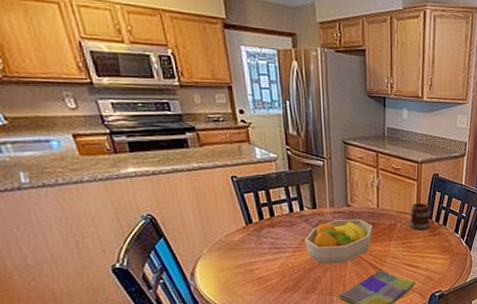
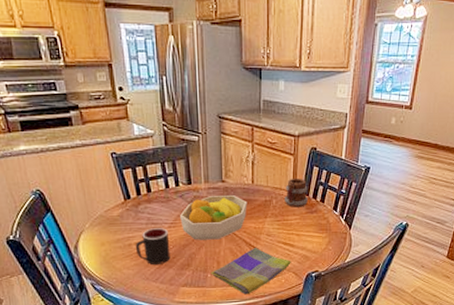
mug: none [257,252,295,290] -> present [135,228,171,265]

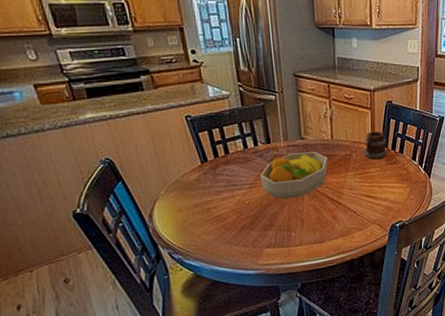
mug: present [135,228,171,265] -> none [214,189,252,229]
dish towel: present [210,248,291,295] -> none [294,202,375,251]

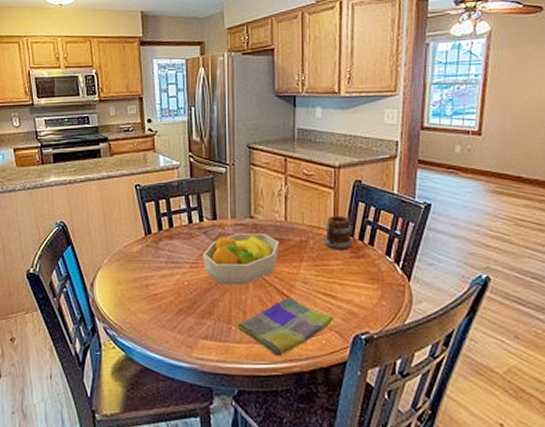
dish towel: none [294,202,375,251] -> present [235,297,333,356]

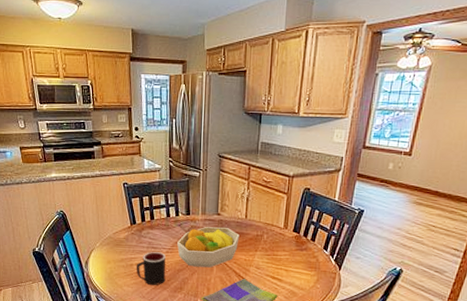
mug: none [152,268,190,311] -> present [136,252,166,286]
mug: present [324,215,353,250] -> none [275,215,299,244]

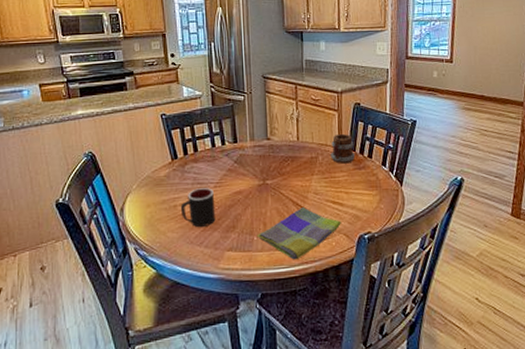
fruit bowl: present [177,227,240,268] -> none [226,153,293,200]
mug: none [275,215,299,244] -> present [331,133,355,164]

